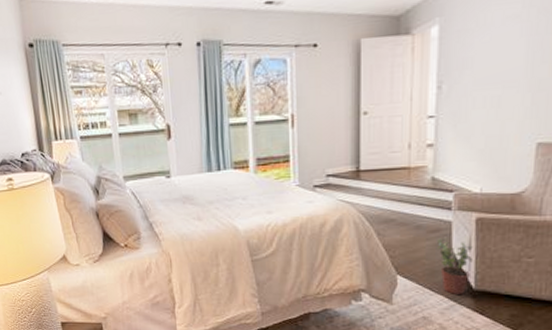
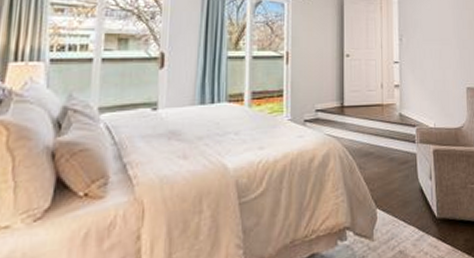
potted plant: present [437,238,473,294] -> none [407,169,433,224]

